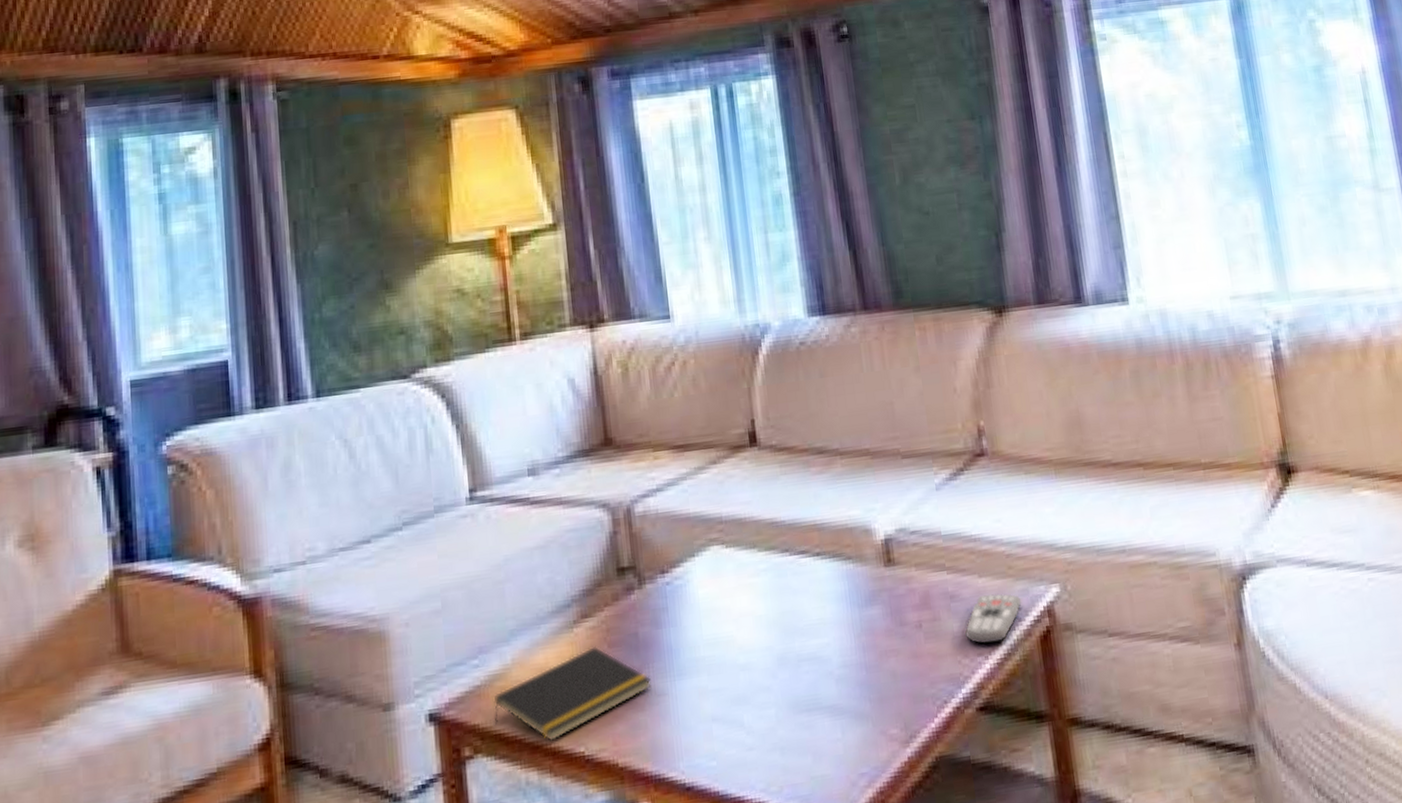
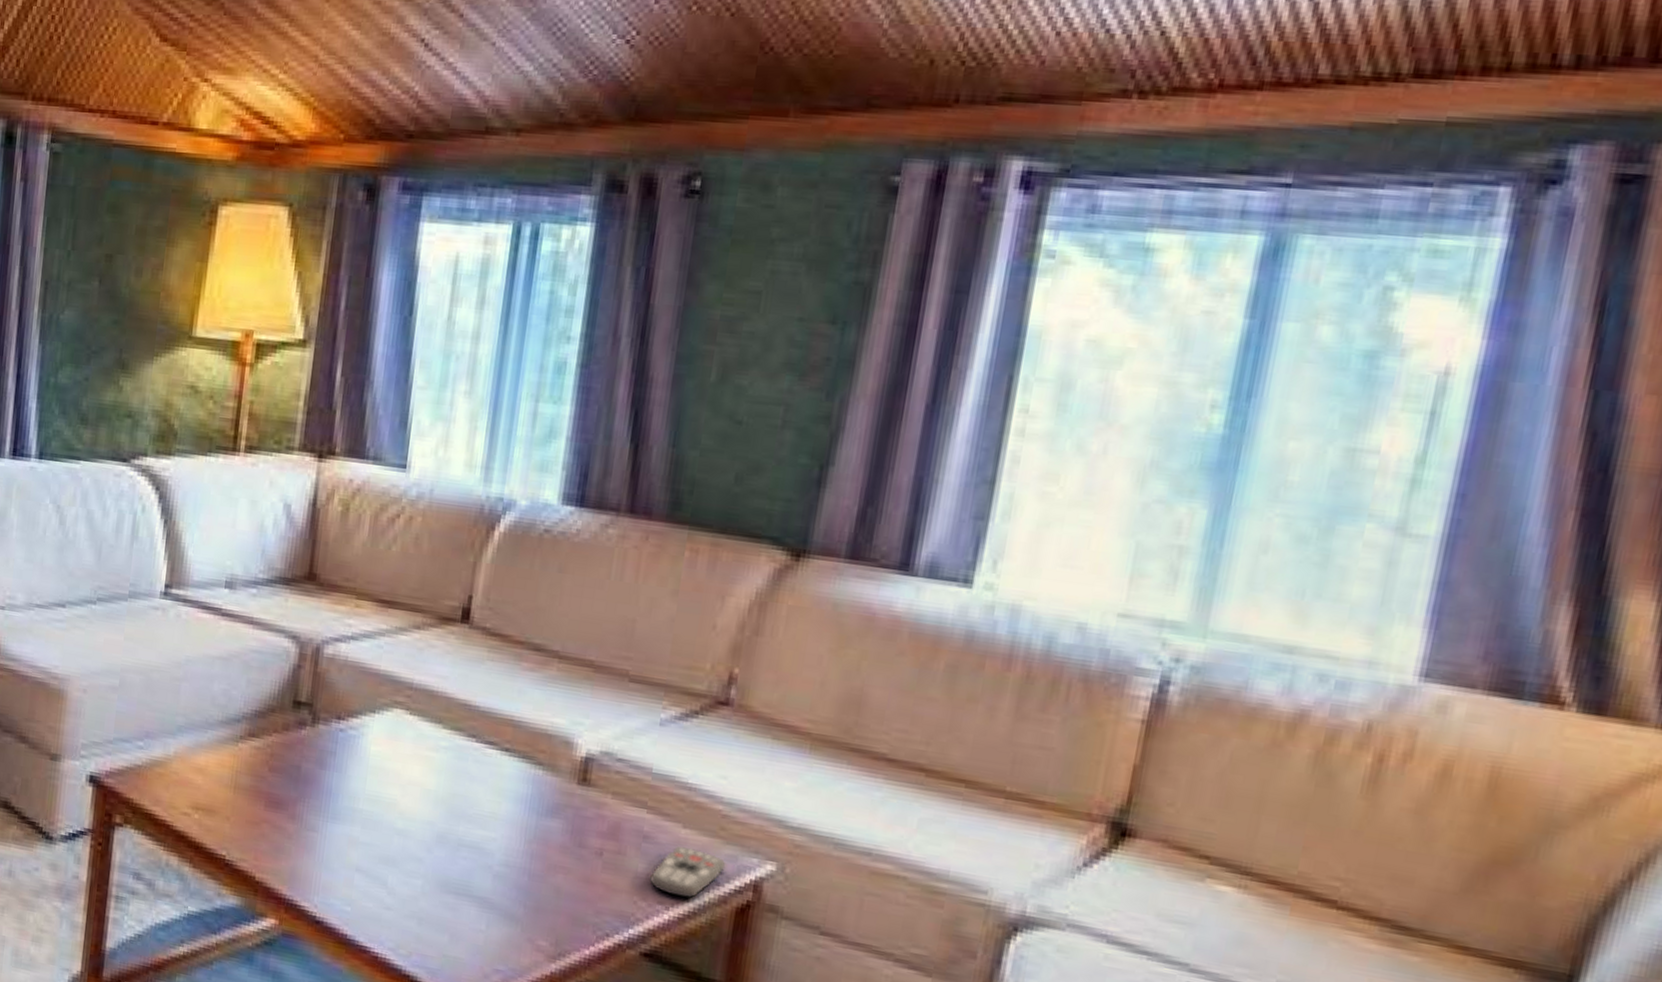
notepad: present [494,645,652,742] -> none [147,764,304,838]

